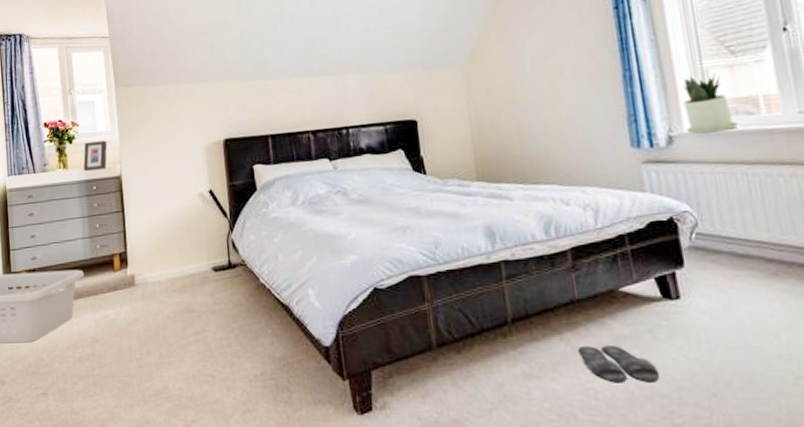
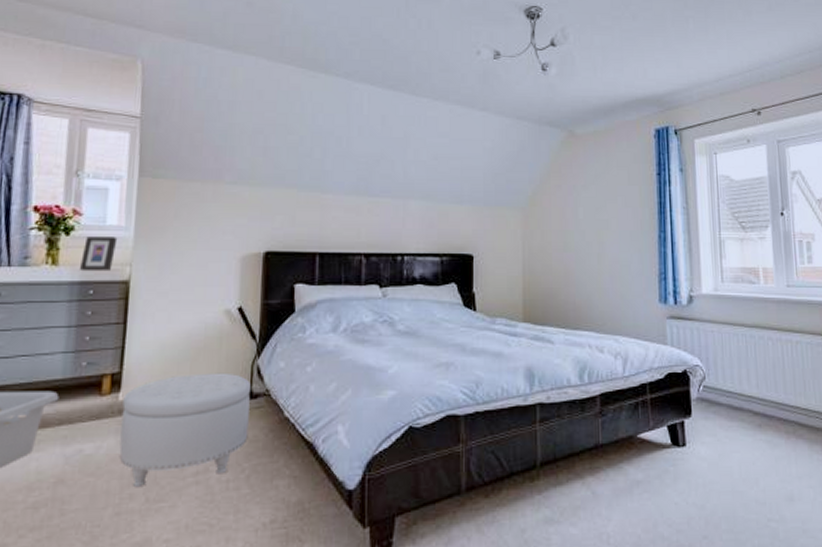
ottoman: none [131,247,233,344] -> present [119,372,251,486]
slippers: present [578,346,659,383] -> none [597,490,662,527]
planter: present [683,73,739,134] -> none [704,244,743,296]

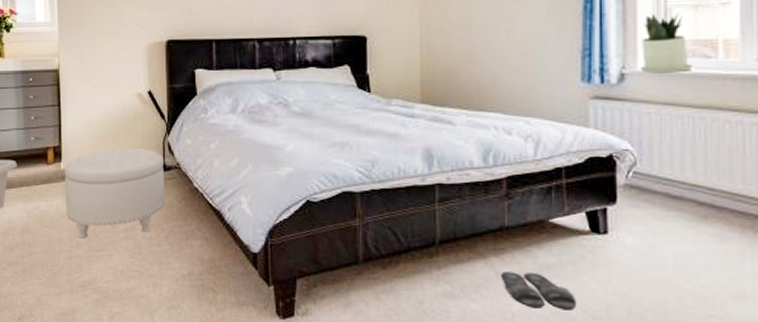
picture frame: present [79,236,118,272] -> none [20,32,46,62]
slippers: none [597,490,662,527] -> present [501,272,576,311]
planter: none [704,244,743,296] -> present [640,12,694,73]

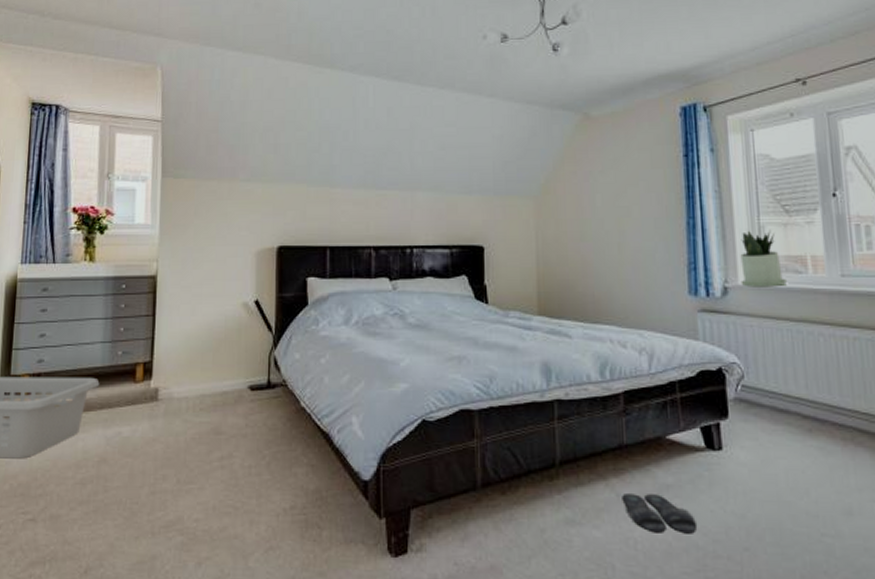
ottoman: present [64,148,165,238] -> none [152,363,268,468]

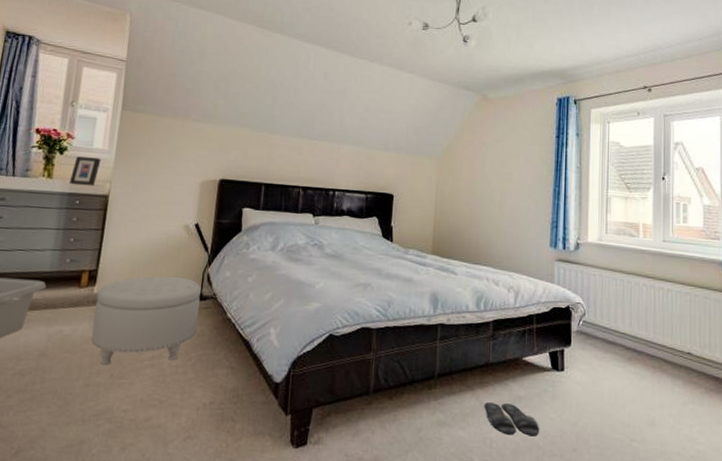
picture frame: none [112,234,145,267] -> present [69,156,102,187]
ottoman: none [152,363,268,468] -> present [91,276,201,364]
planter: present [740,229,788,287] -> none [589,201,624,246]

